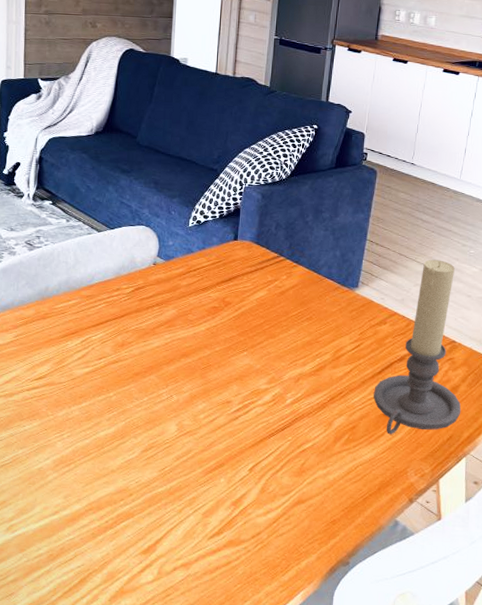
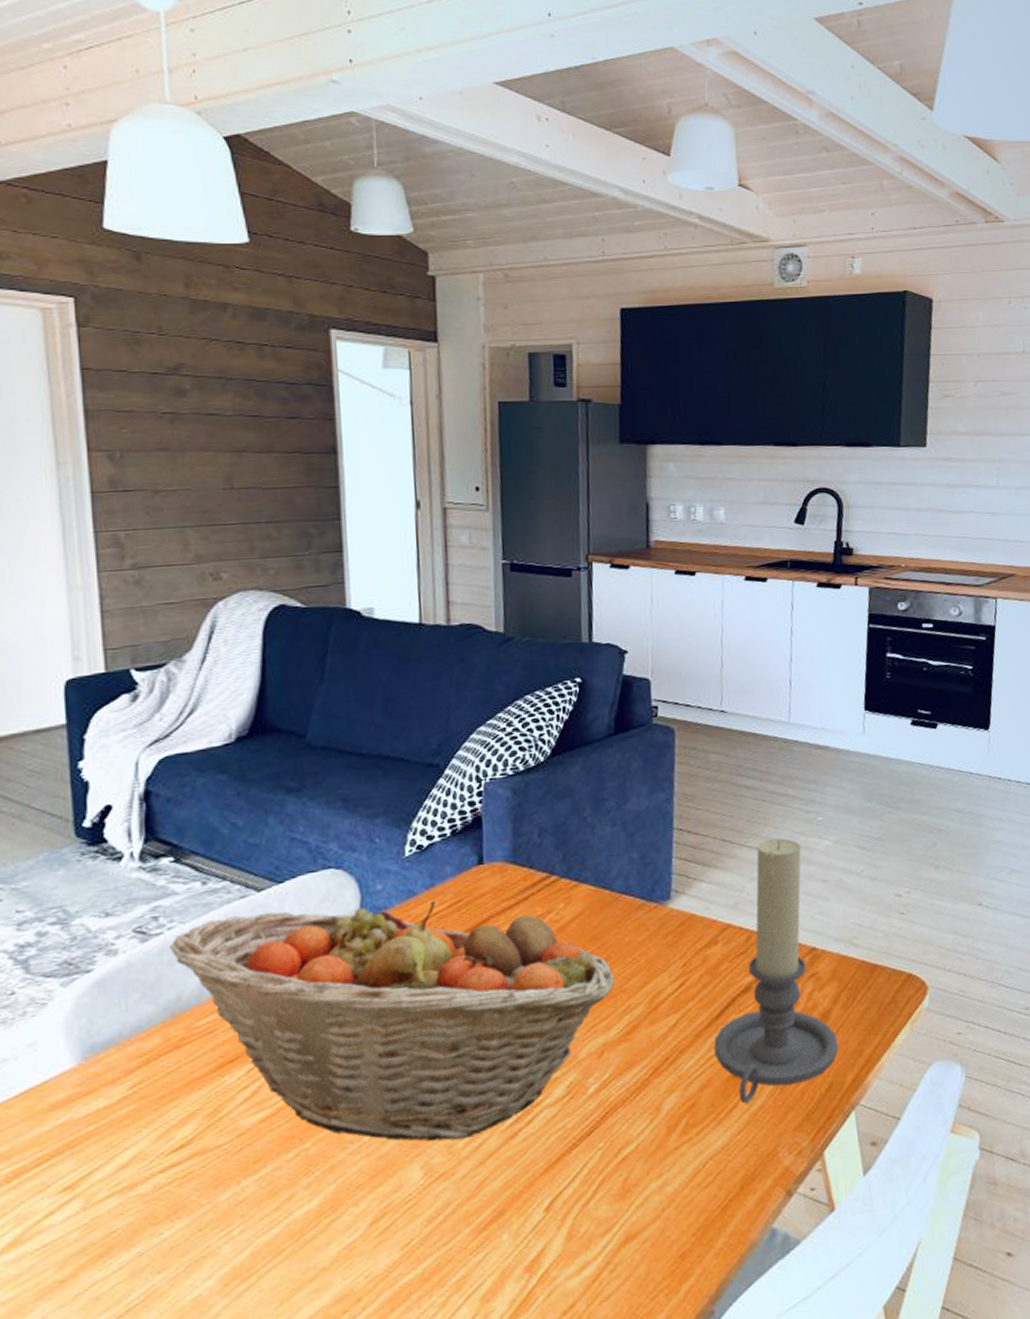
fruit basket: none [45,244,313,414] -> present [170,900,614,1142]

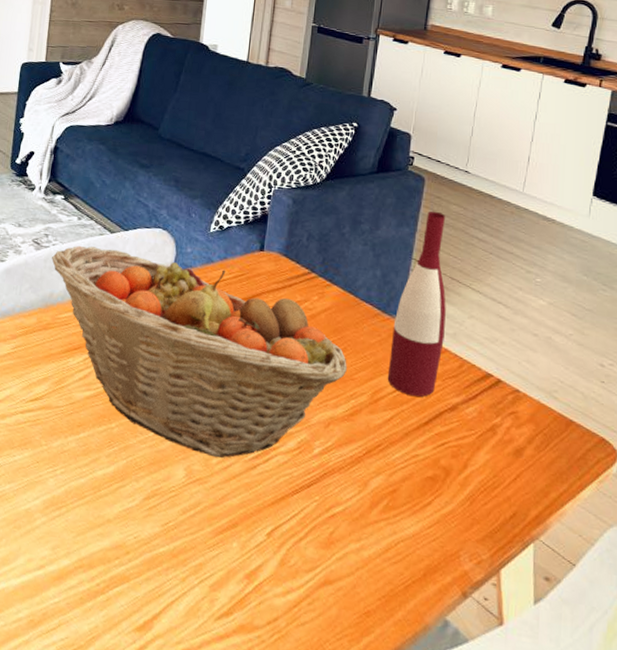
wine bottle: none [662,765,725,990] -> present [387,210,446,397]
candle holder: present [714,838,839,1104] -> none [419,286,528,505]

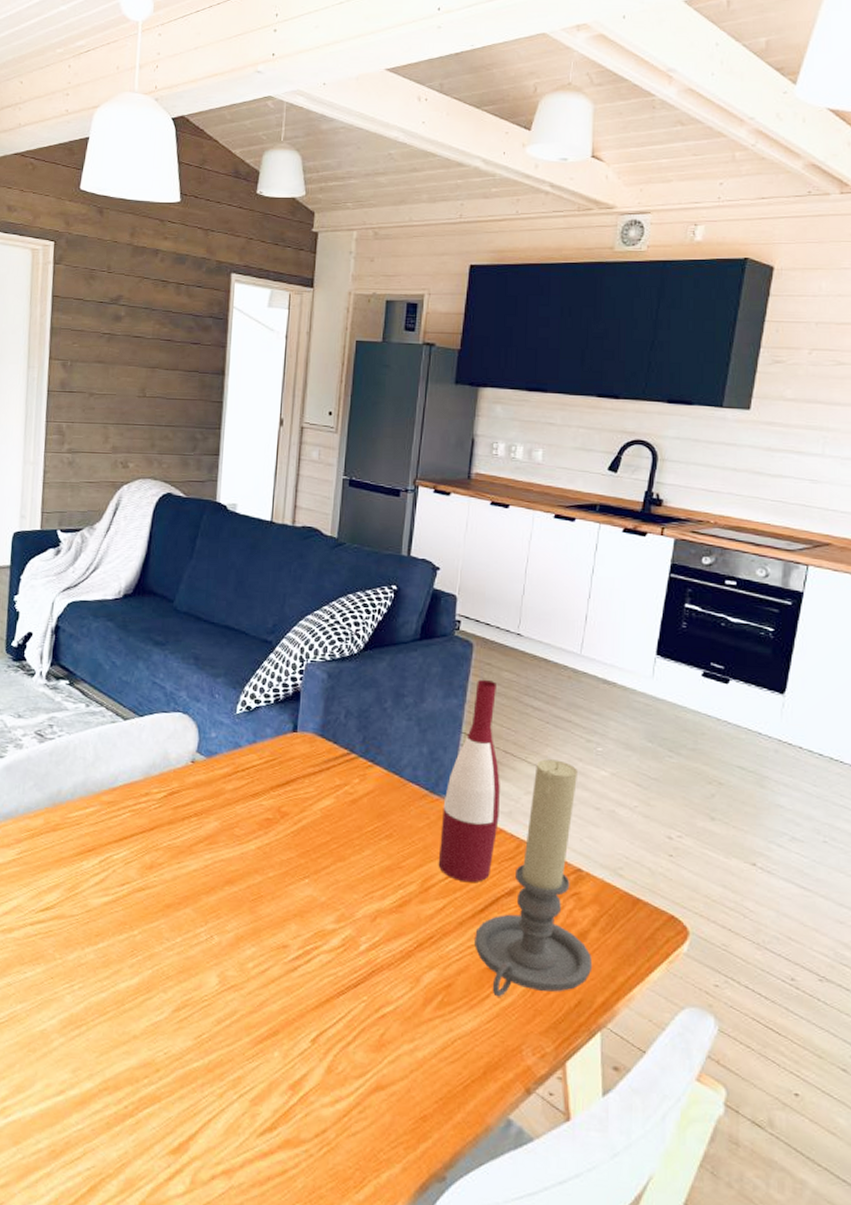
fruit basket: present [52,245,347,458] -> none [58,735,394,962]
candle holder: none [419,286,528,505] -> present [475,759,593,997]

